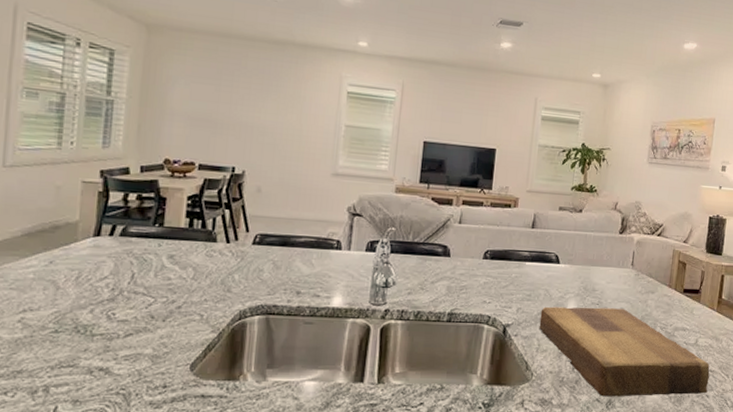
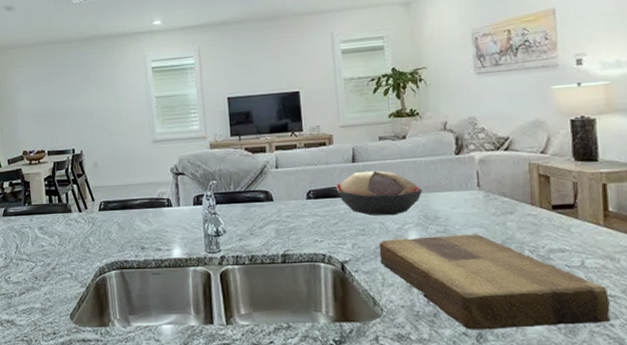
decorative bowl: none [511,238,588,284] -> present [334,170,423,216]

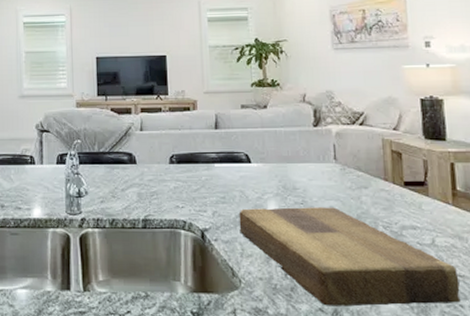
decorative bowl: present [334,170,423,216] -> none [197,138,283,185]

